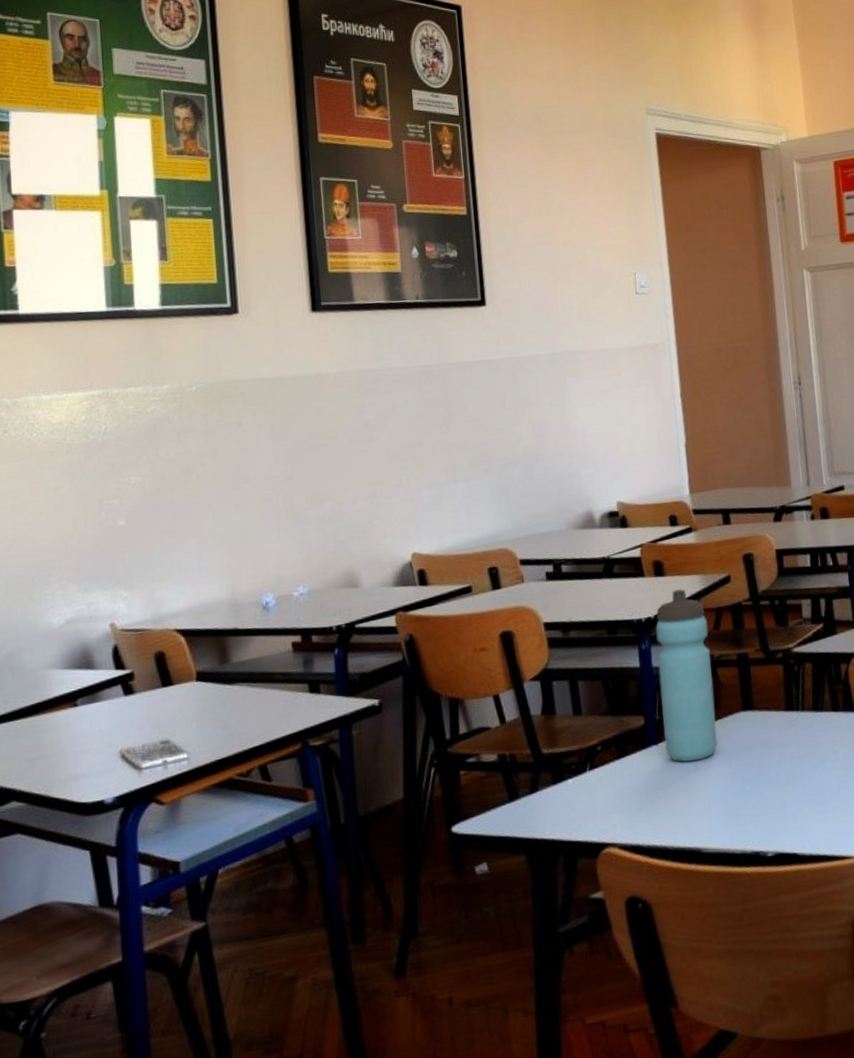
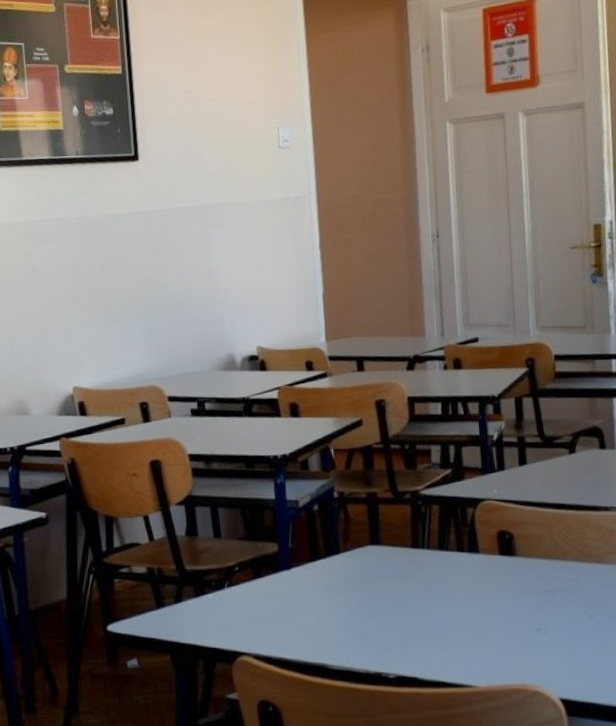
water bottle: present [655,589,718,763] -> none [290,430,346,588]

